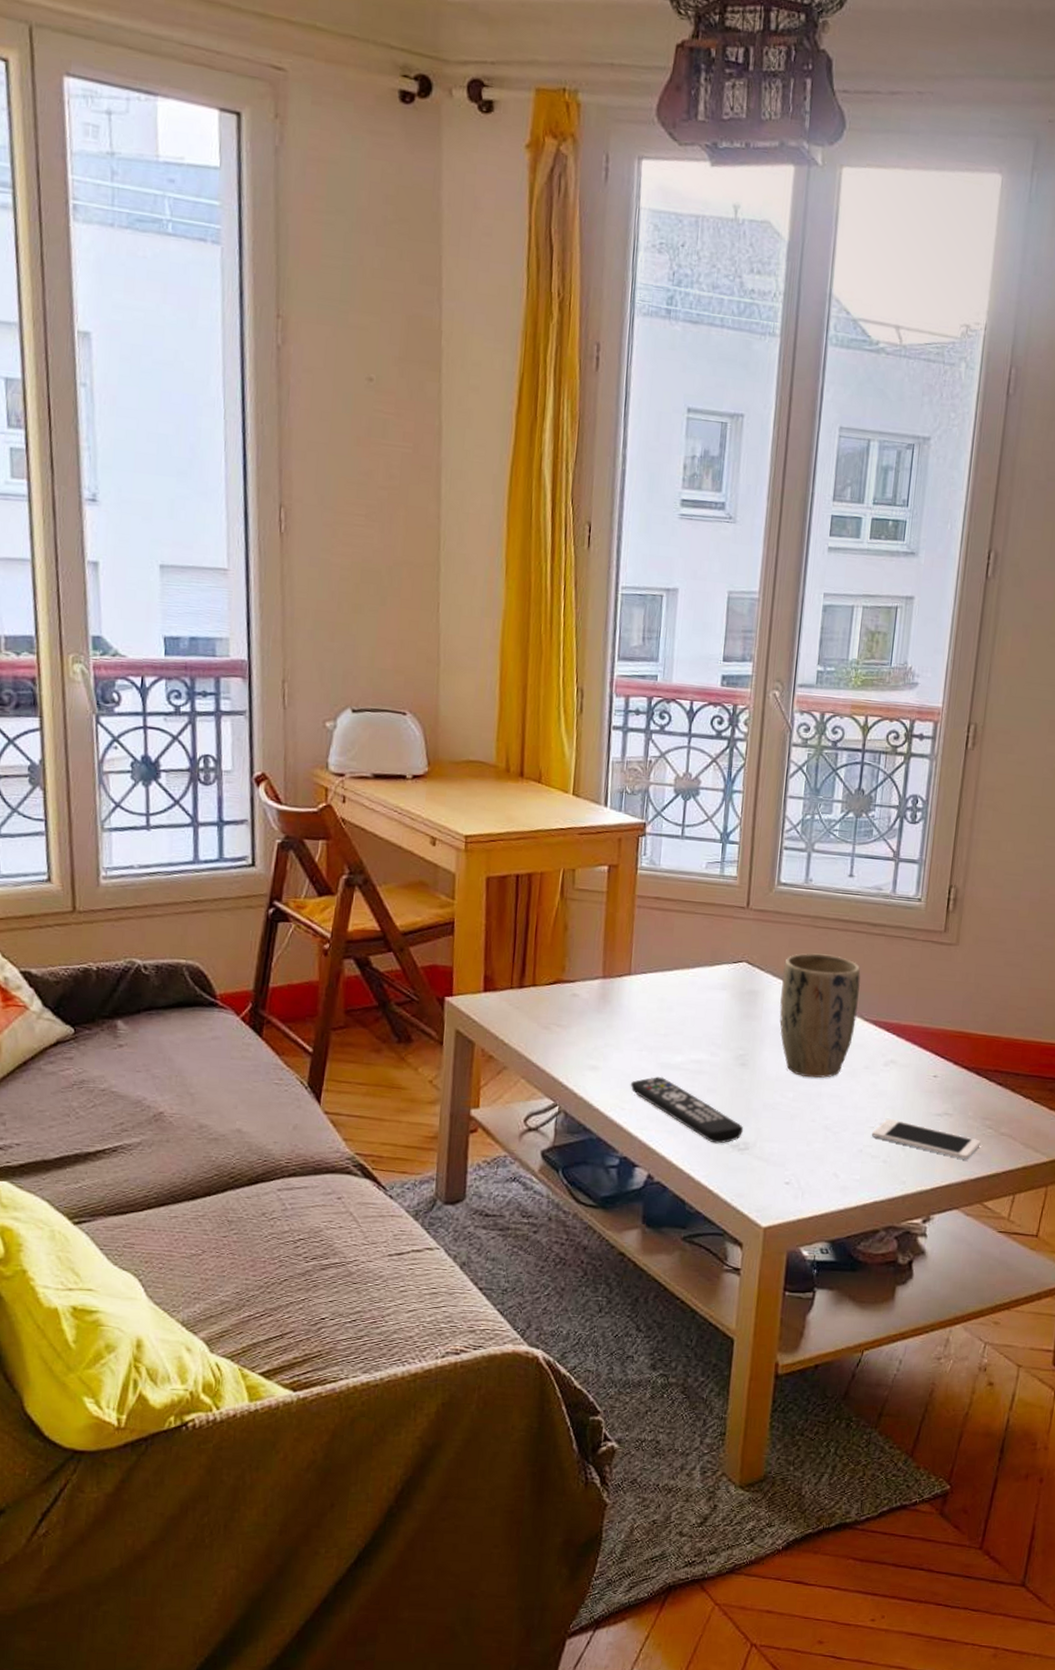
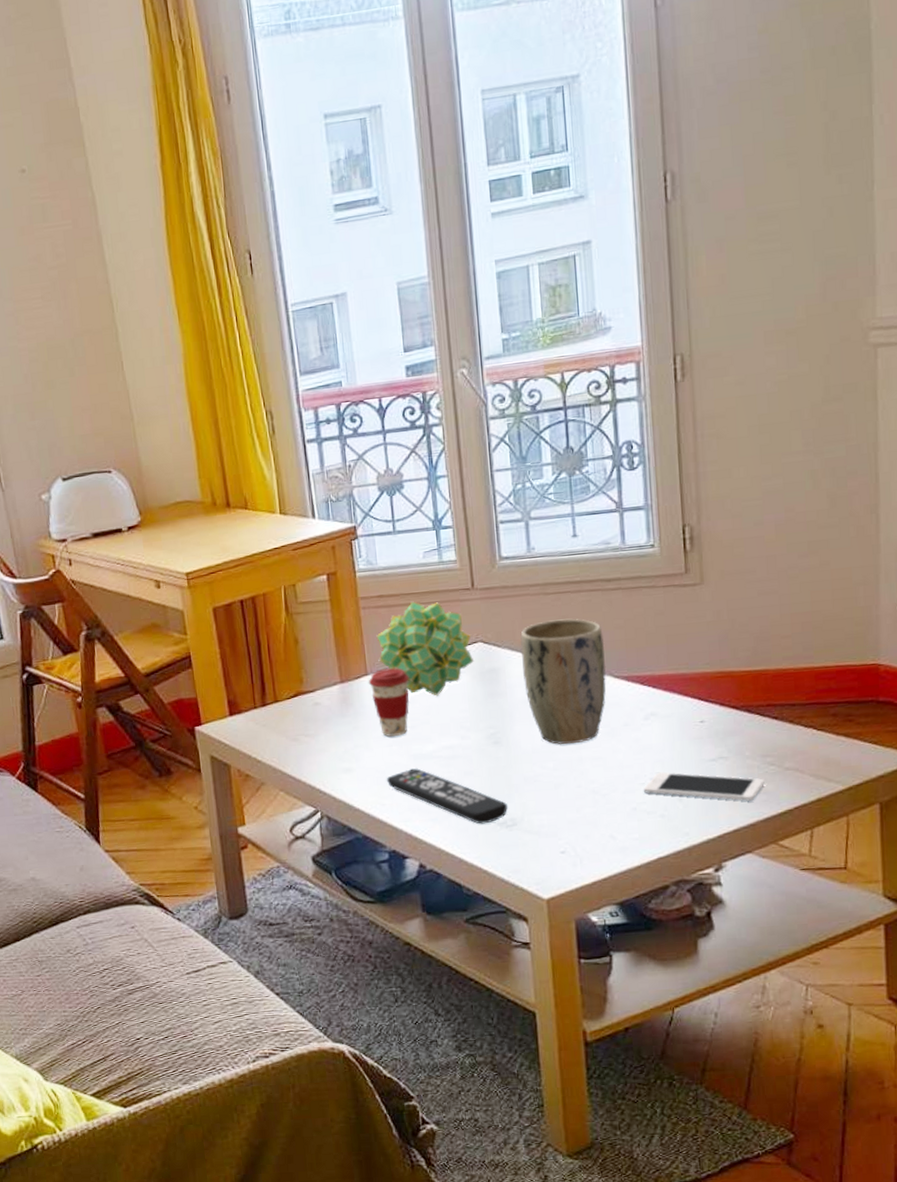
coffee cup: none [630,971,671,1042] -> present [368,668,409,737]
decorative ball: none [644,909,738,1009] -> present [376,601,475,696]

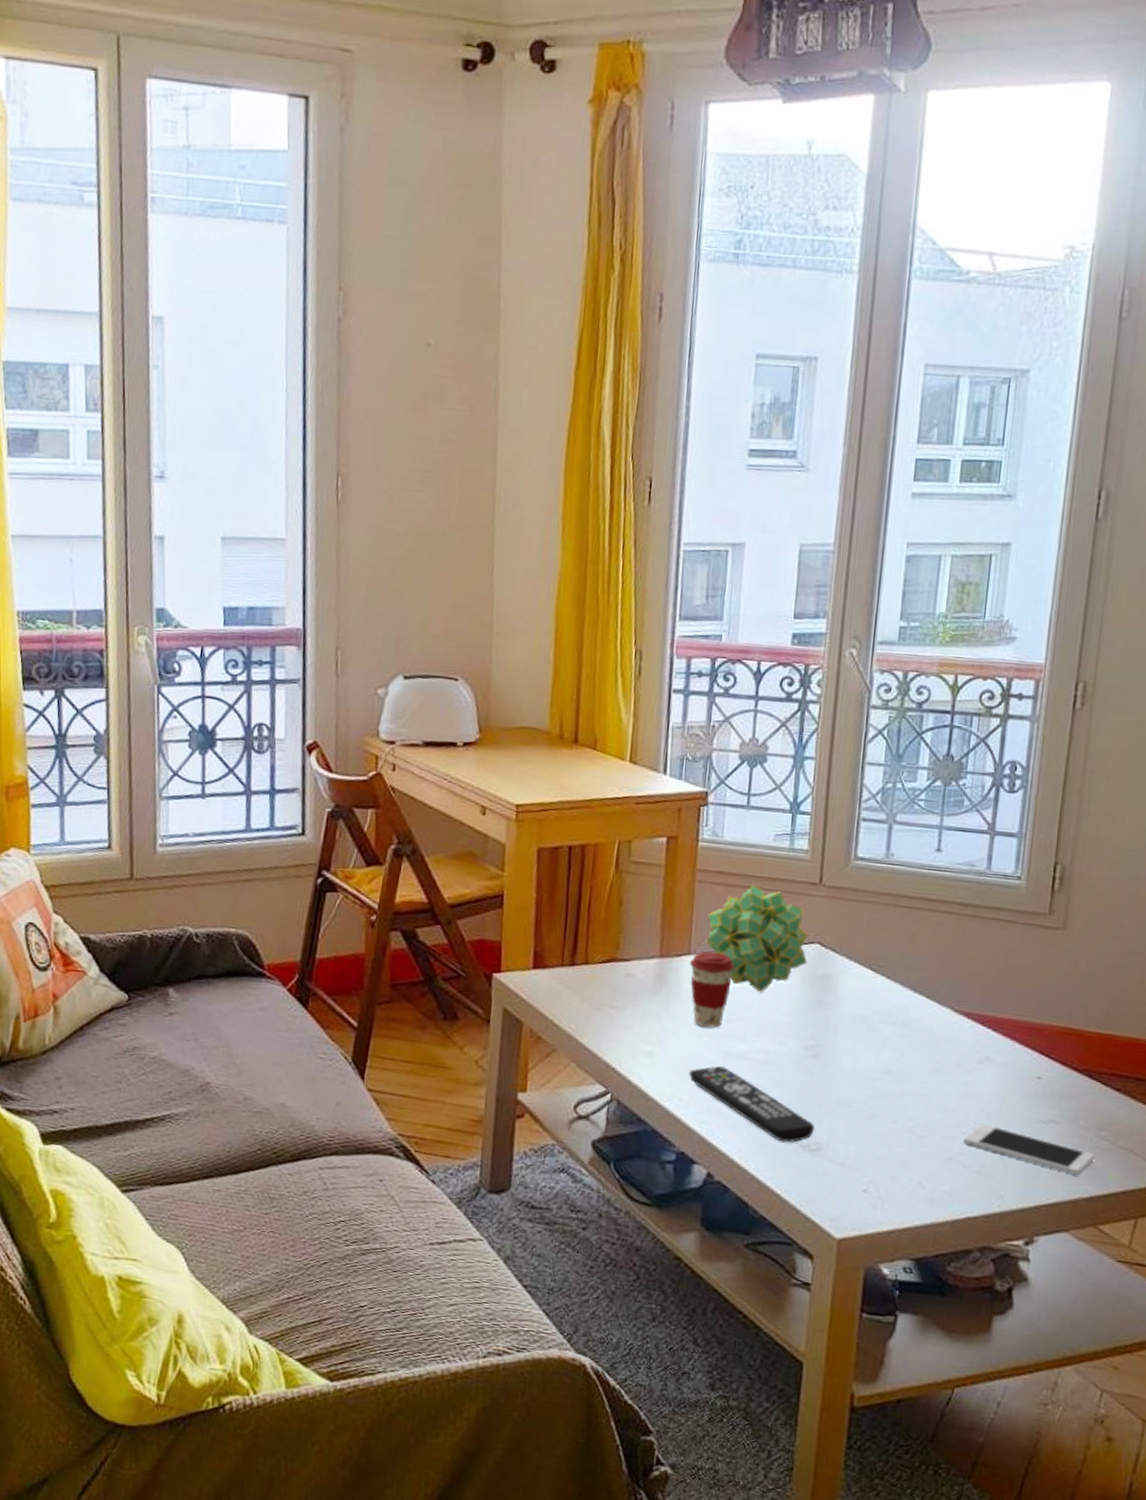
plant pot: present [520,618,606,745] -> none [856,935,950,1075]

